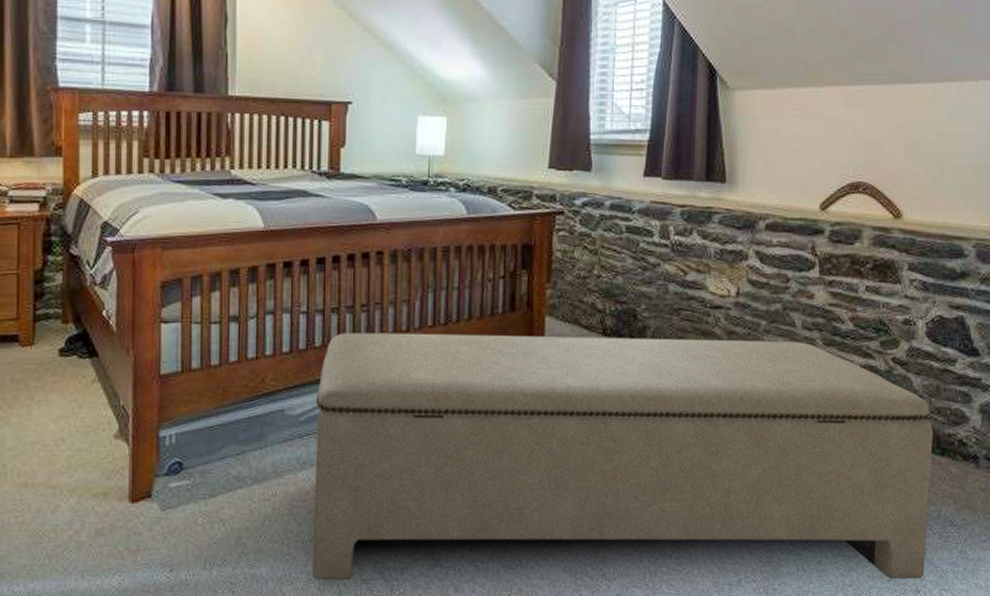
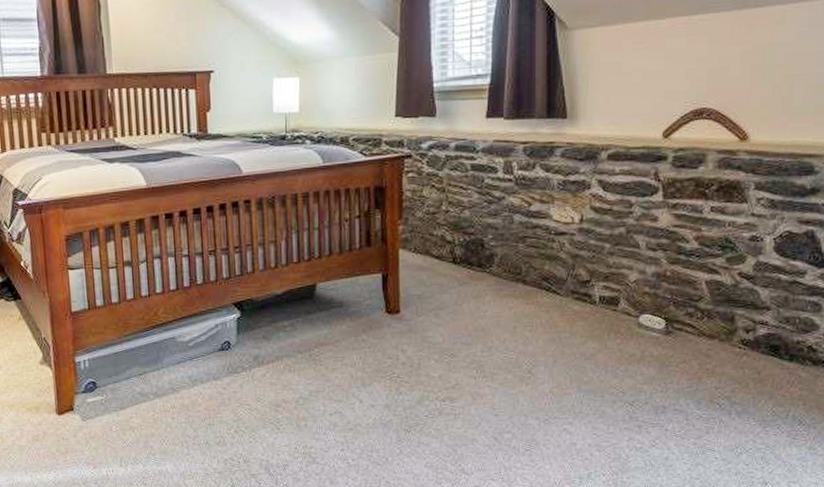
bench: present [312,333,933,581] -> none [201,261,782,475]

